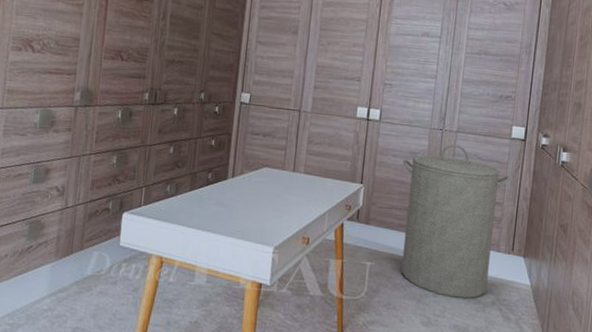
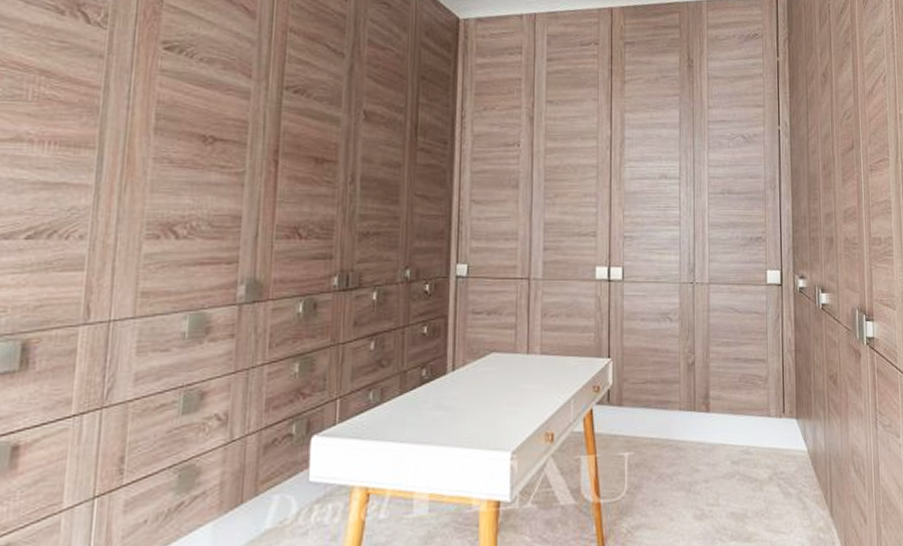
laundry hamper: present [401,144,510,299] -> none [653,298,771,480]

